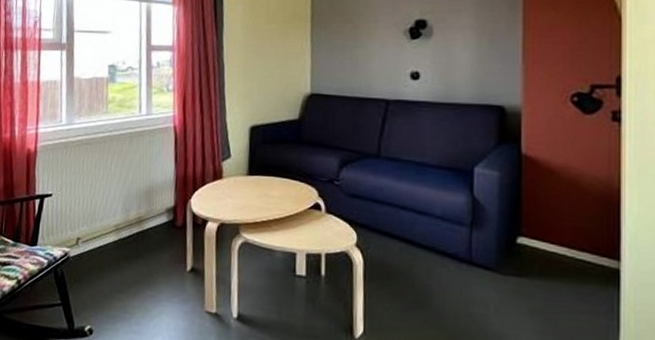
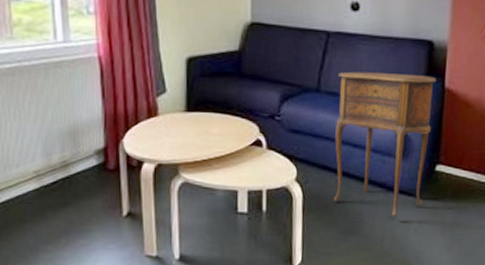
side table: none [397,137,510,293] -> present [333,71,436,217]

